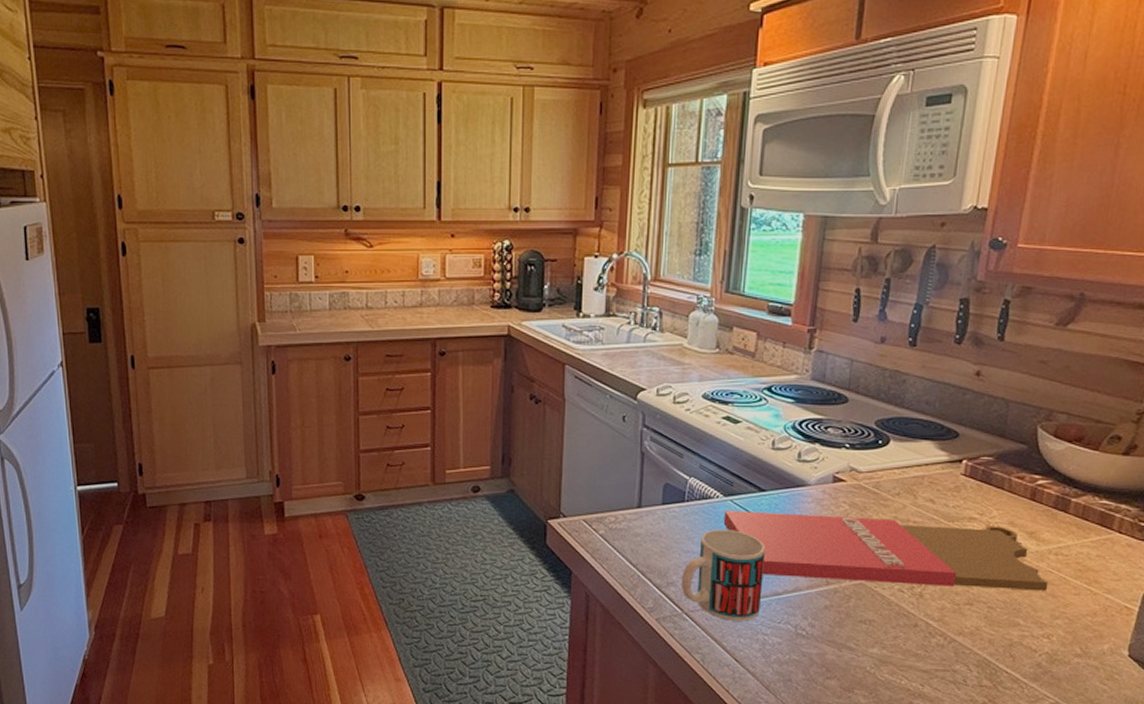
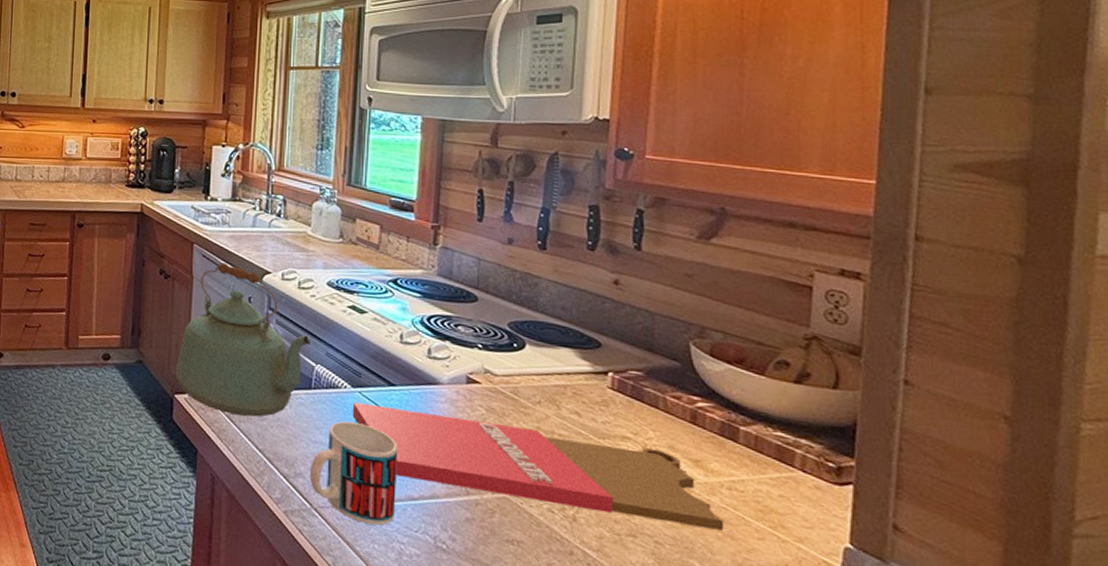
kettle: none [548,383,684,534] -> present [175,263,310,417]

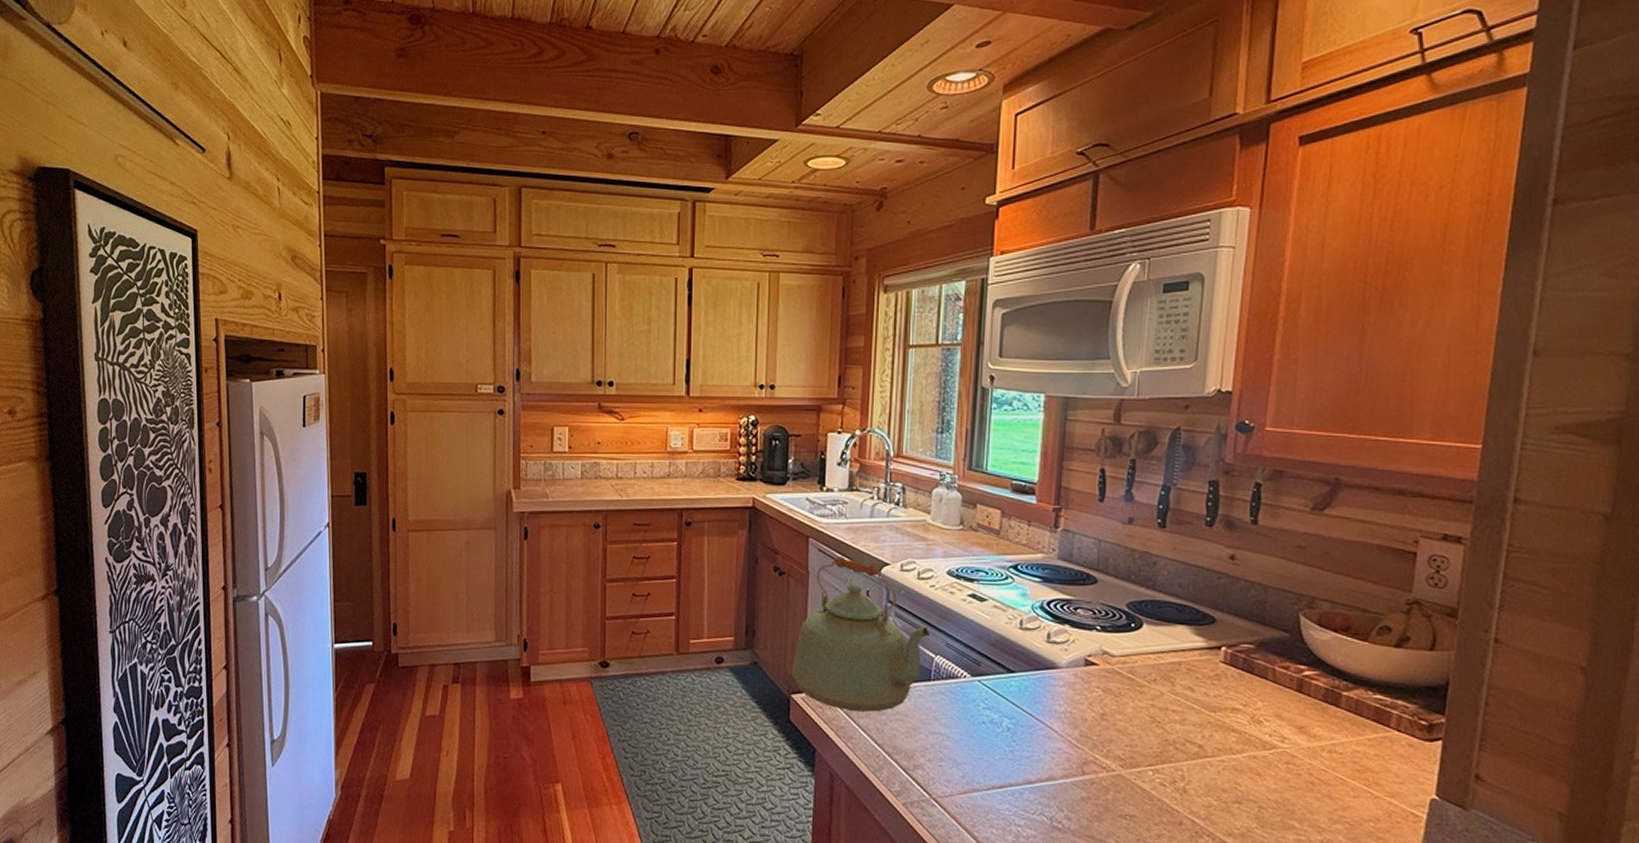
mug: present [310,421,398,526] -> none [929,711,1017,810]
cutting board: present [352,403,724,531] -> none [971,692,1324,792]

